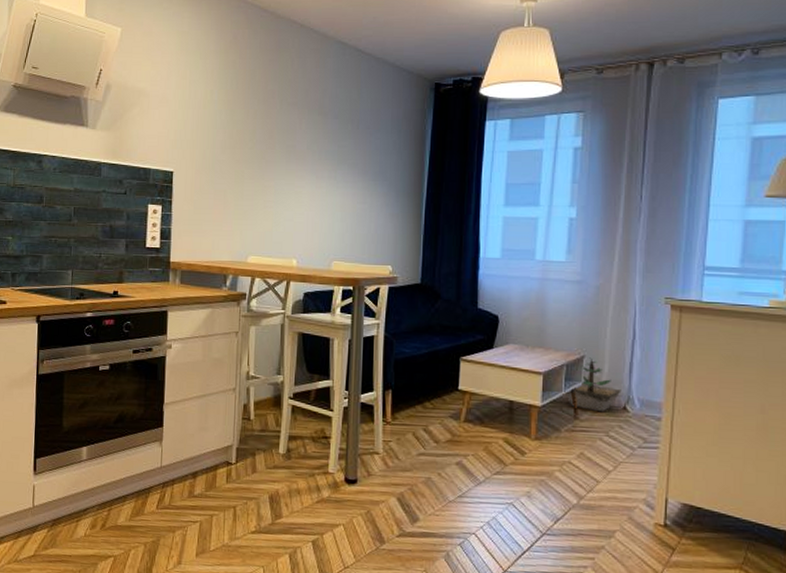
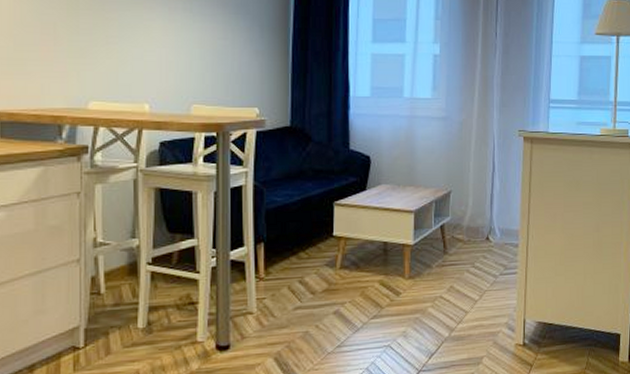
potted plant: present [564,357,622,412] -> none [434,192,484,245]

